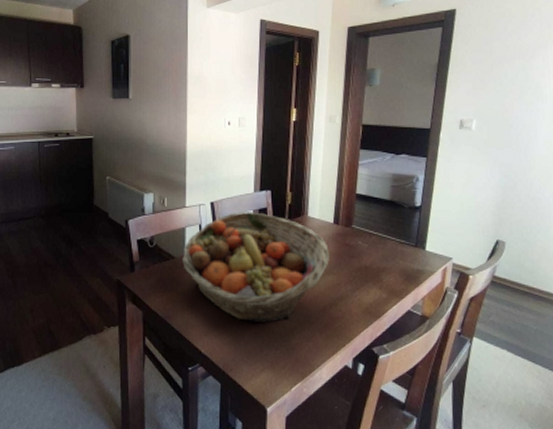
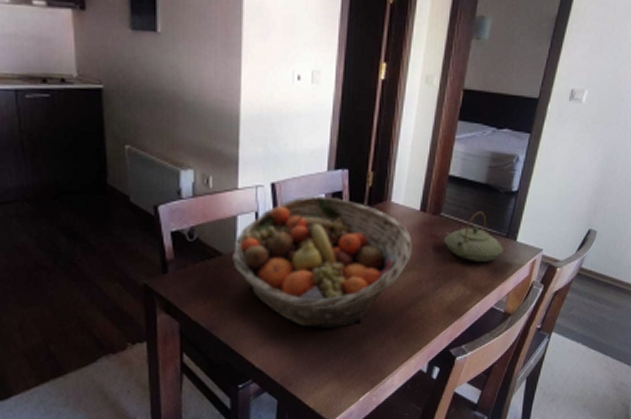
teapot: none [357,223,414,268] -> present [444,210,504,262]

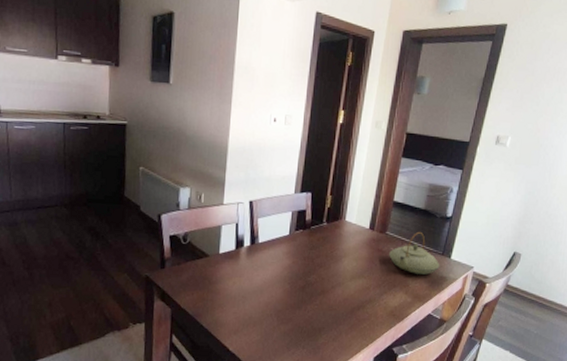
fruit basket: present [232,196,412,329] -> none [216,212,362,323]

